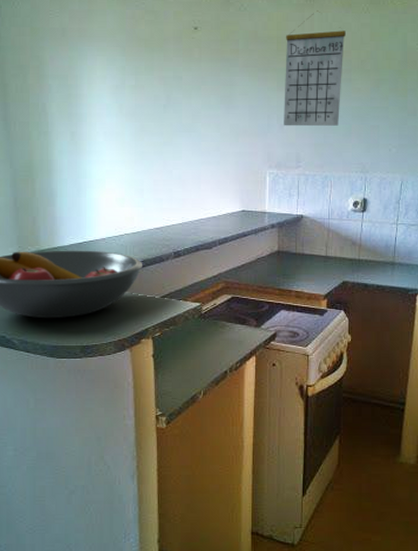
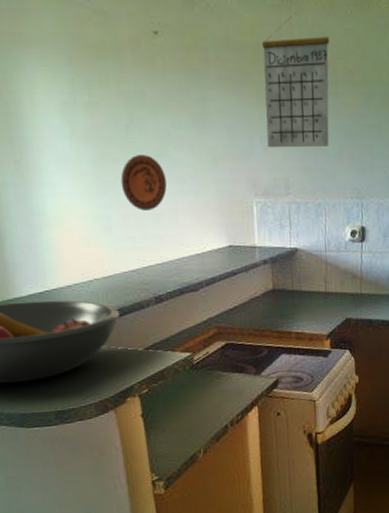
decorative plate: none [155,130,193,177] -> present [120,155,167,211]

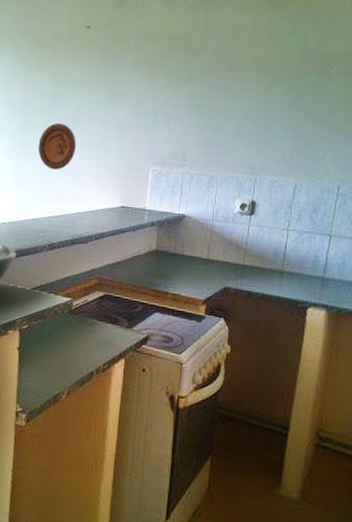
calendar: present [262,13,329,148] -> none [170,11,241,125]

